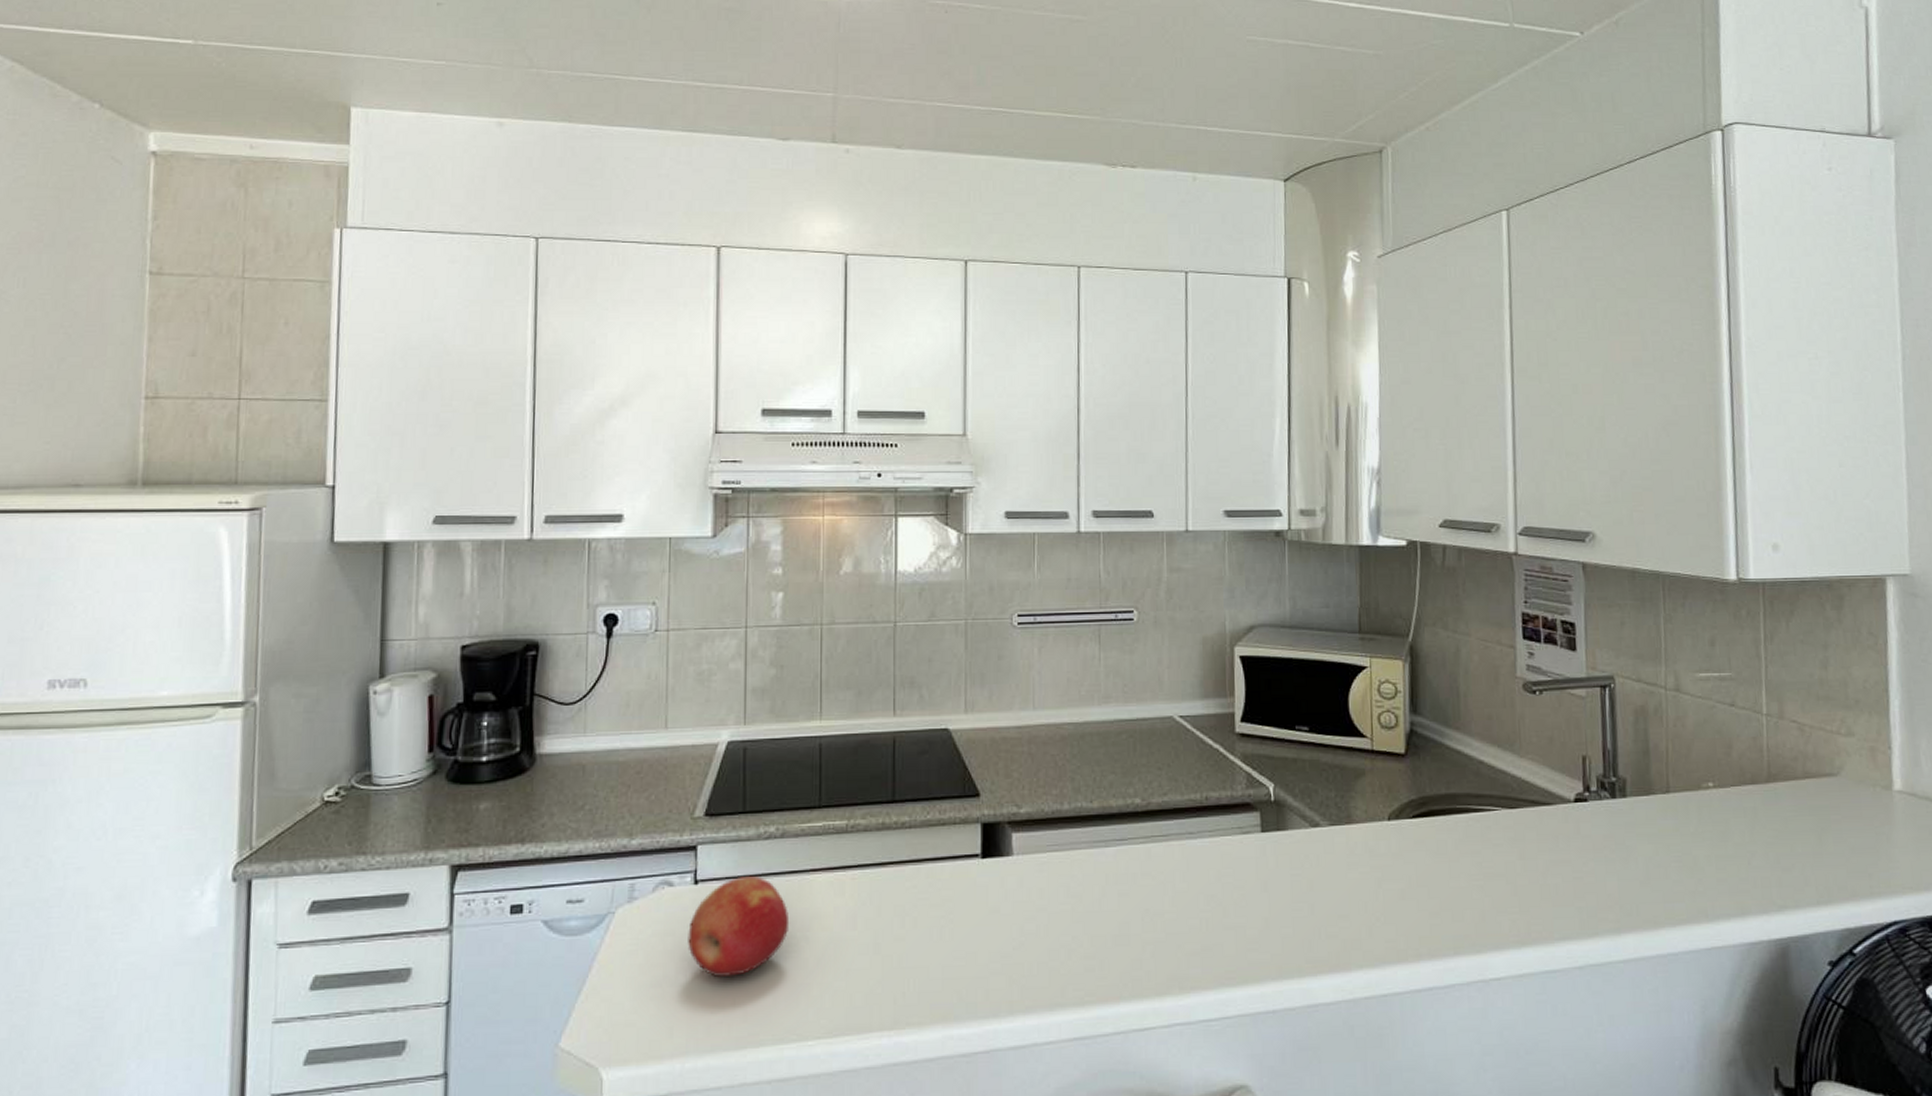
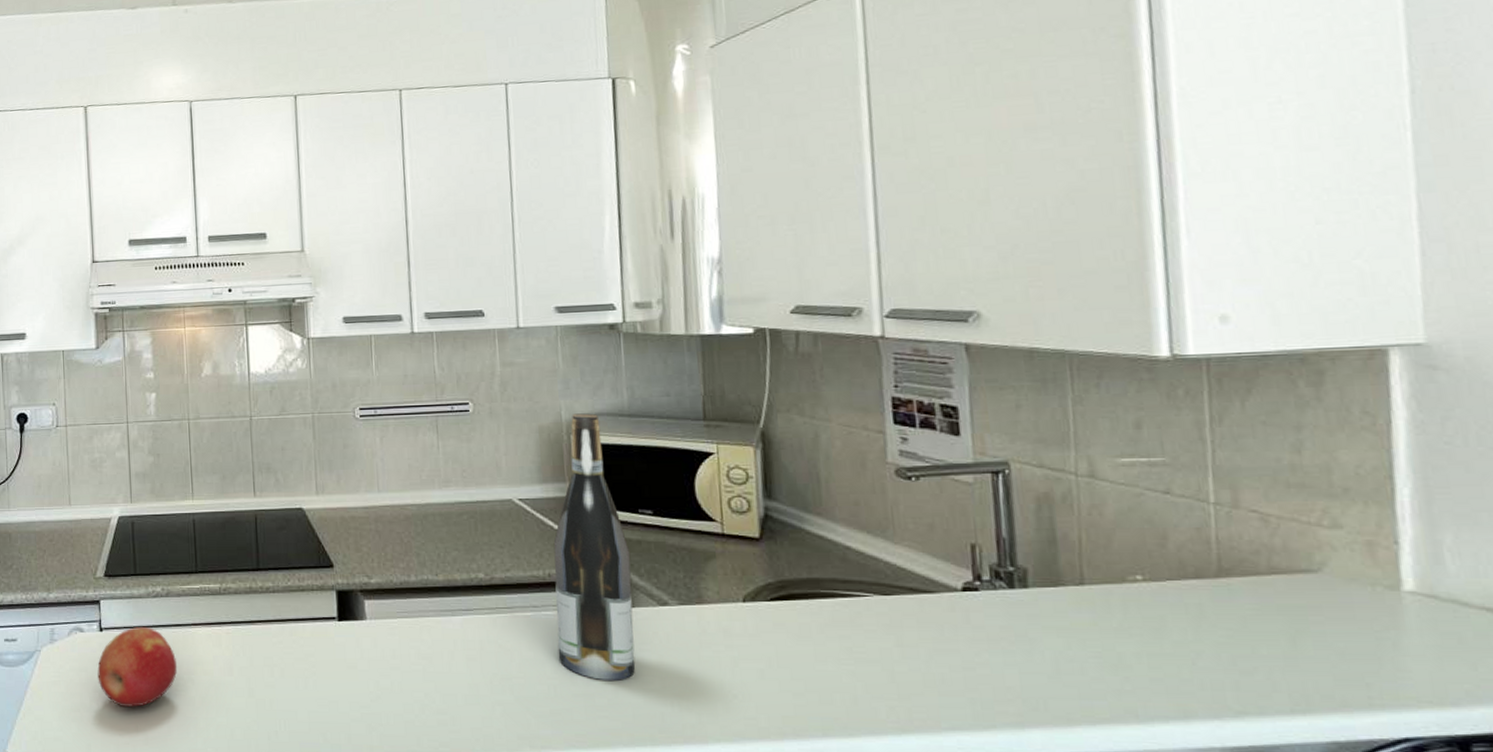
wine bottle: none [1211,624,1287,910] -> present [553,413,636,680]

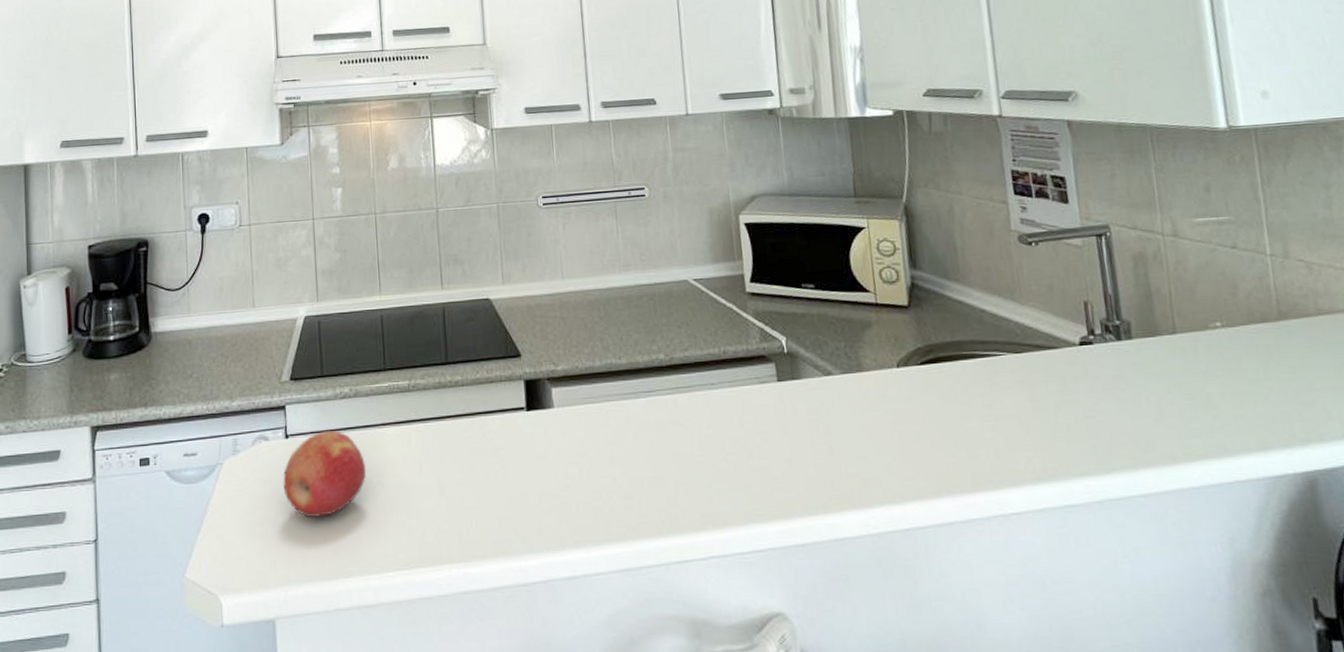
wine bottle: present [553,413,636,680] -> none [726,194,806,452]

